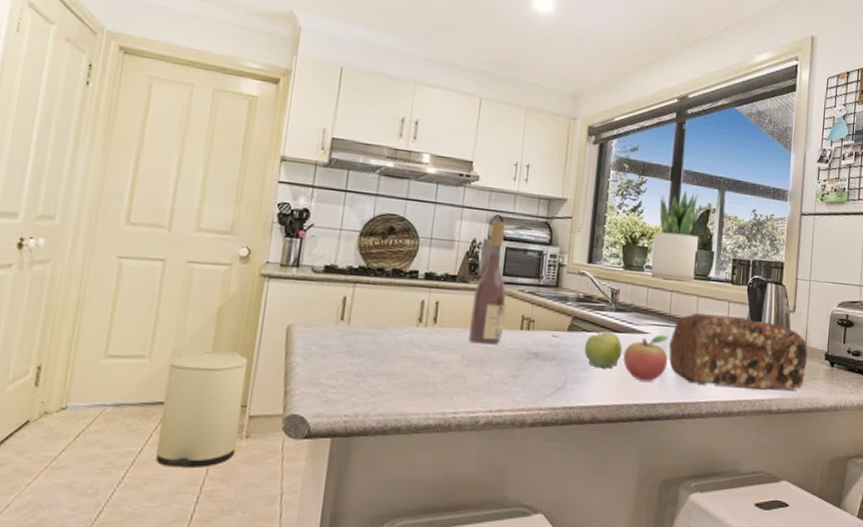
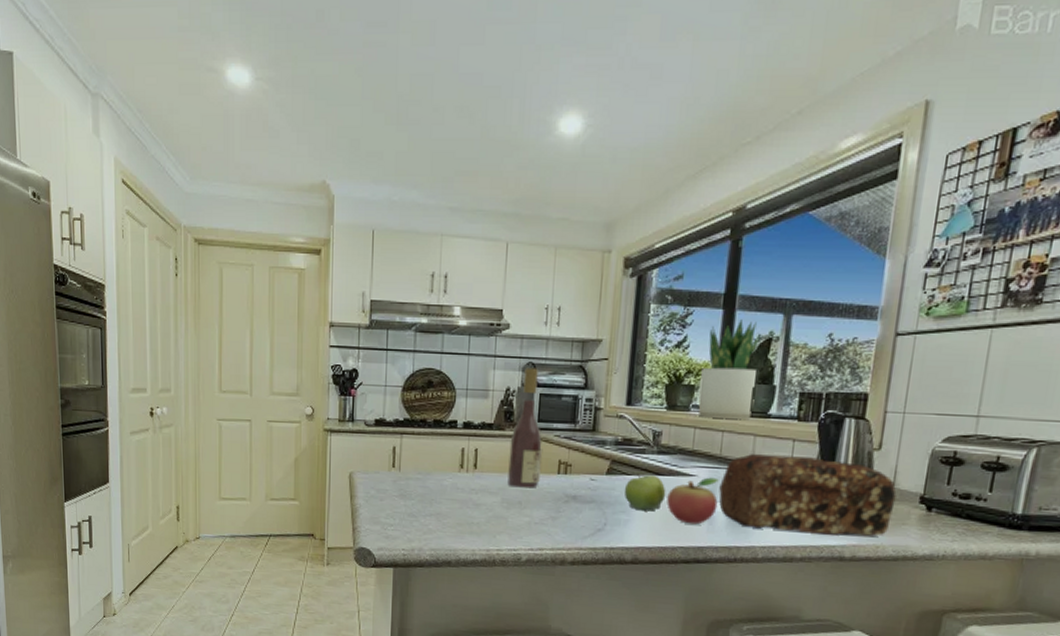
pedal bin: present [156,350,248,468] -> none [263,494,322,587]

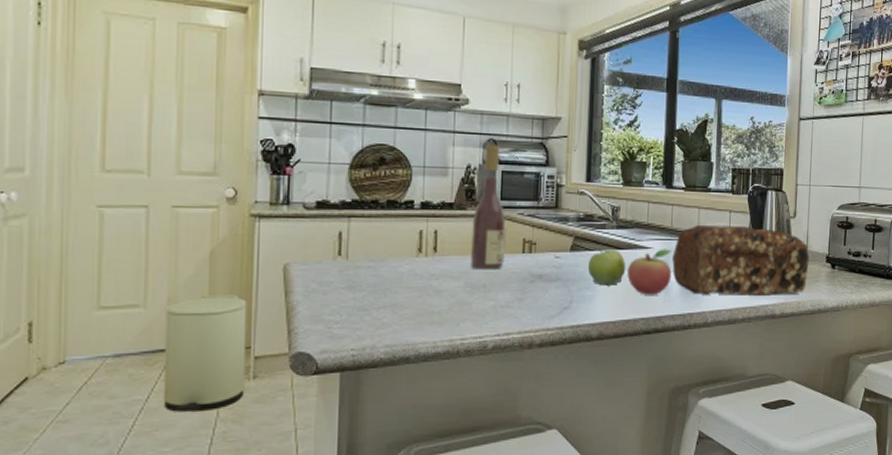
pedal bin: none [263,494,322,587] -> present [163,295,247,412]
planter: present [698,319,760,421] -> none [650,102,698,195]

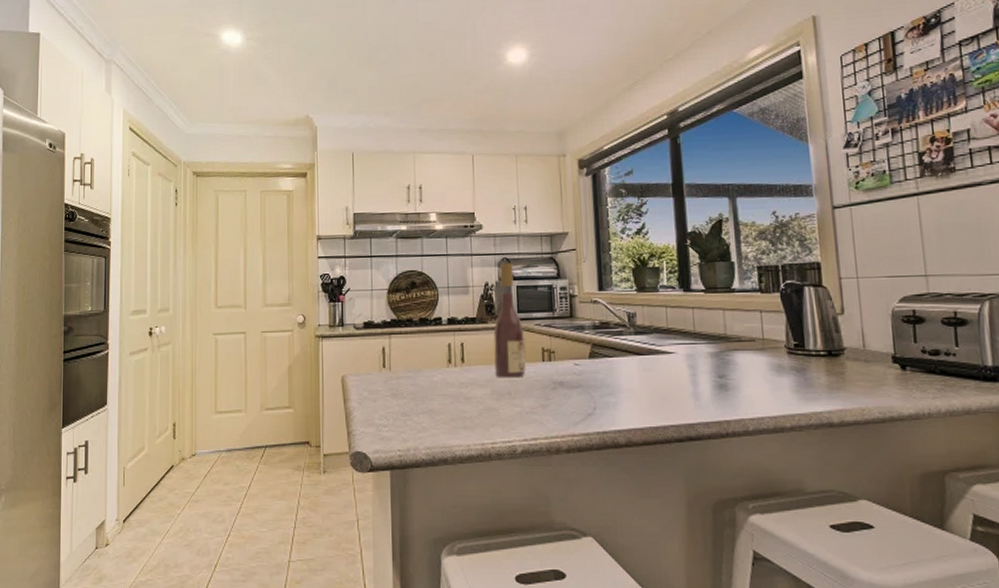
pedal bin: present [163,295,247,412] -> none [259,402,318,499]
fruit: present [587,248,626,286] -> none [608,355,649,392]
fruit: present [627,249,672,295] -> none [650,353,701,401]
bread loaf: present [672,225,810,295] -> none [699,326,870,401]

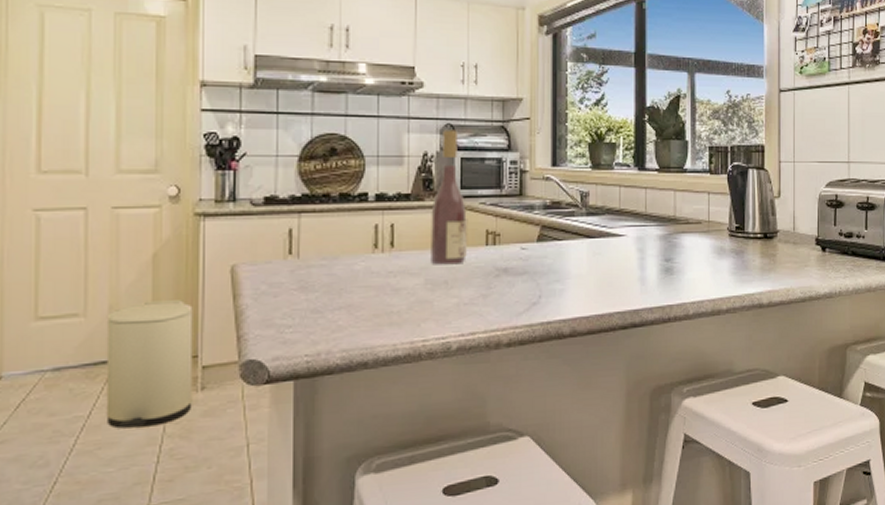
pedal bin: none [259,402,318,499] -> present [106,300,193,429]

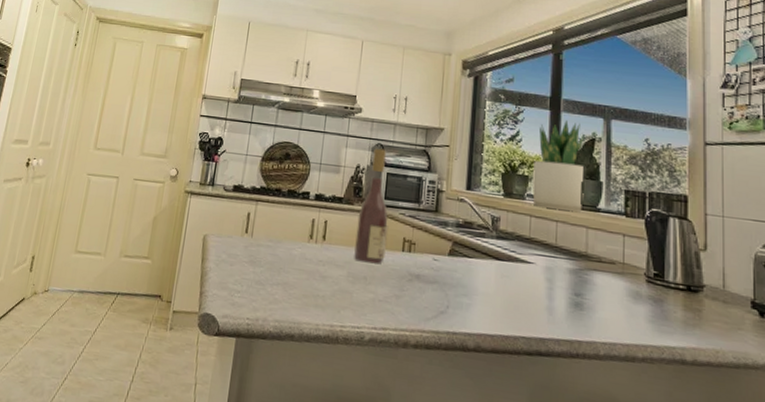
pedal bin: present [106,300,193,429] -> none [105,252,174,352]
planter: none [621,77,671,176] -> present [532,120,584,213]

